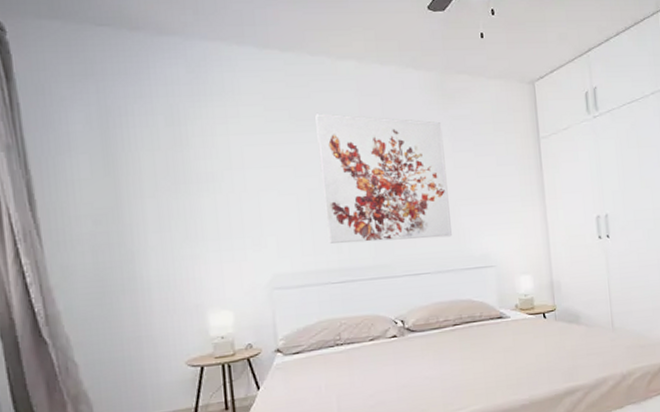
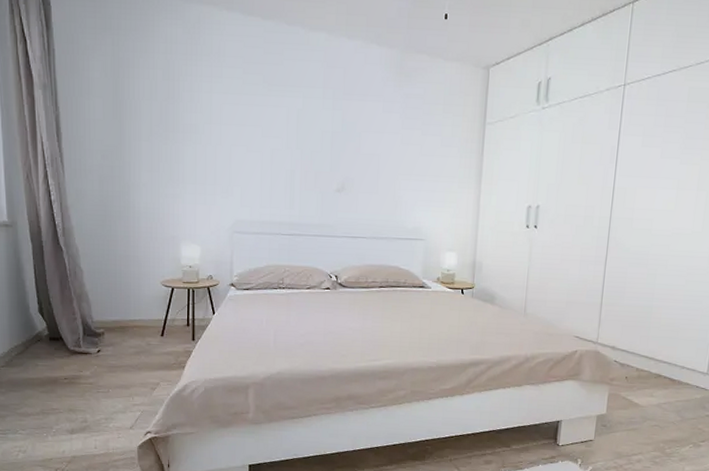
wall art: present [315,113,452,244] -> none [283,80,395,207]

